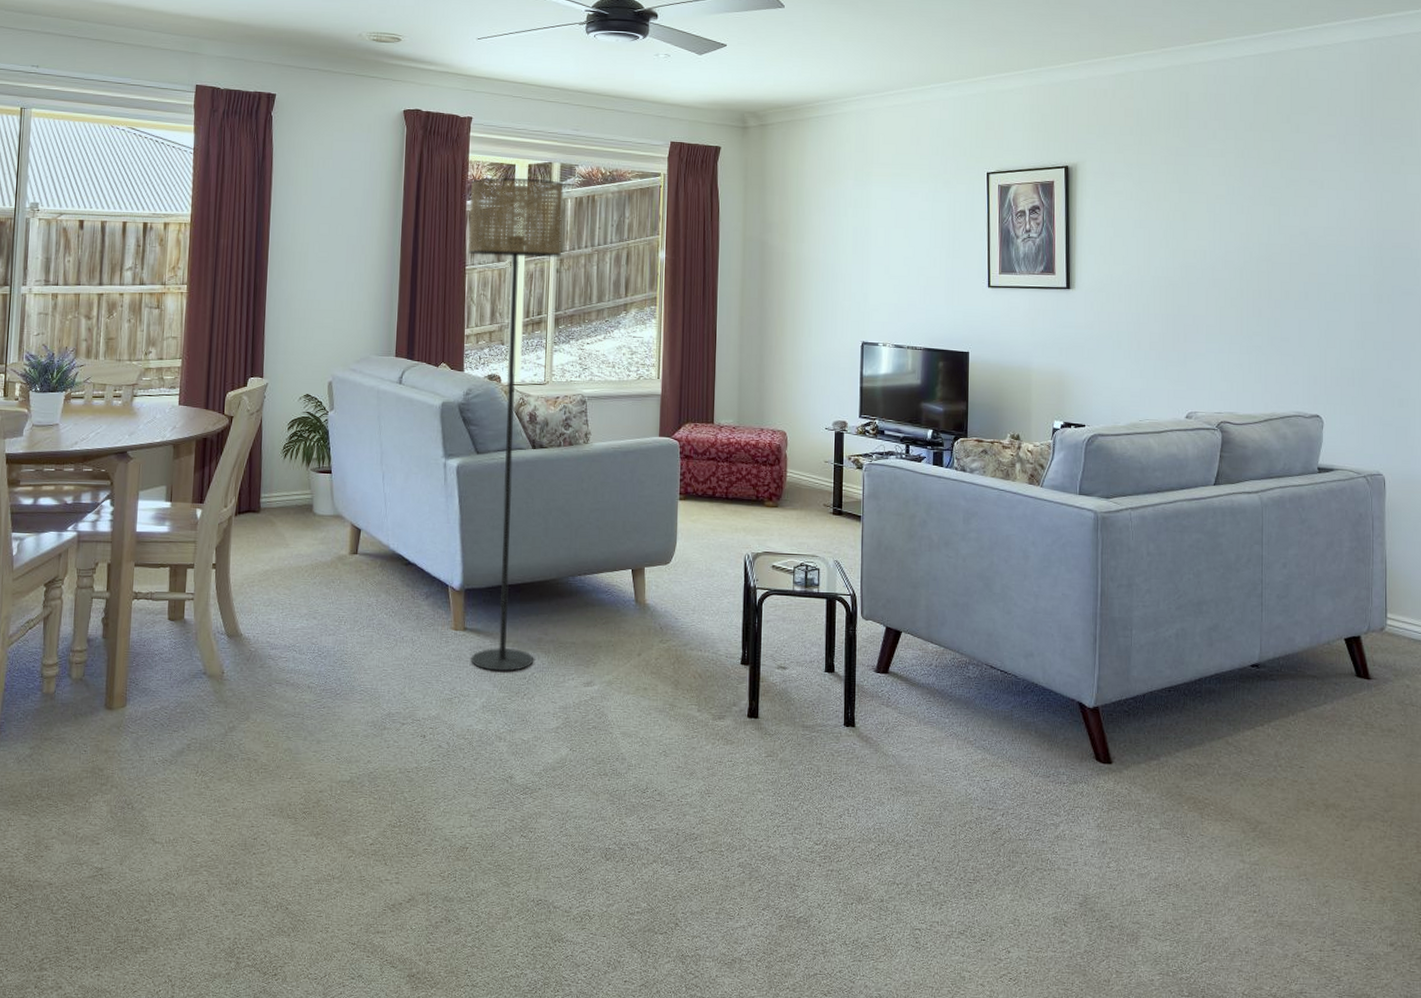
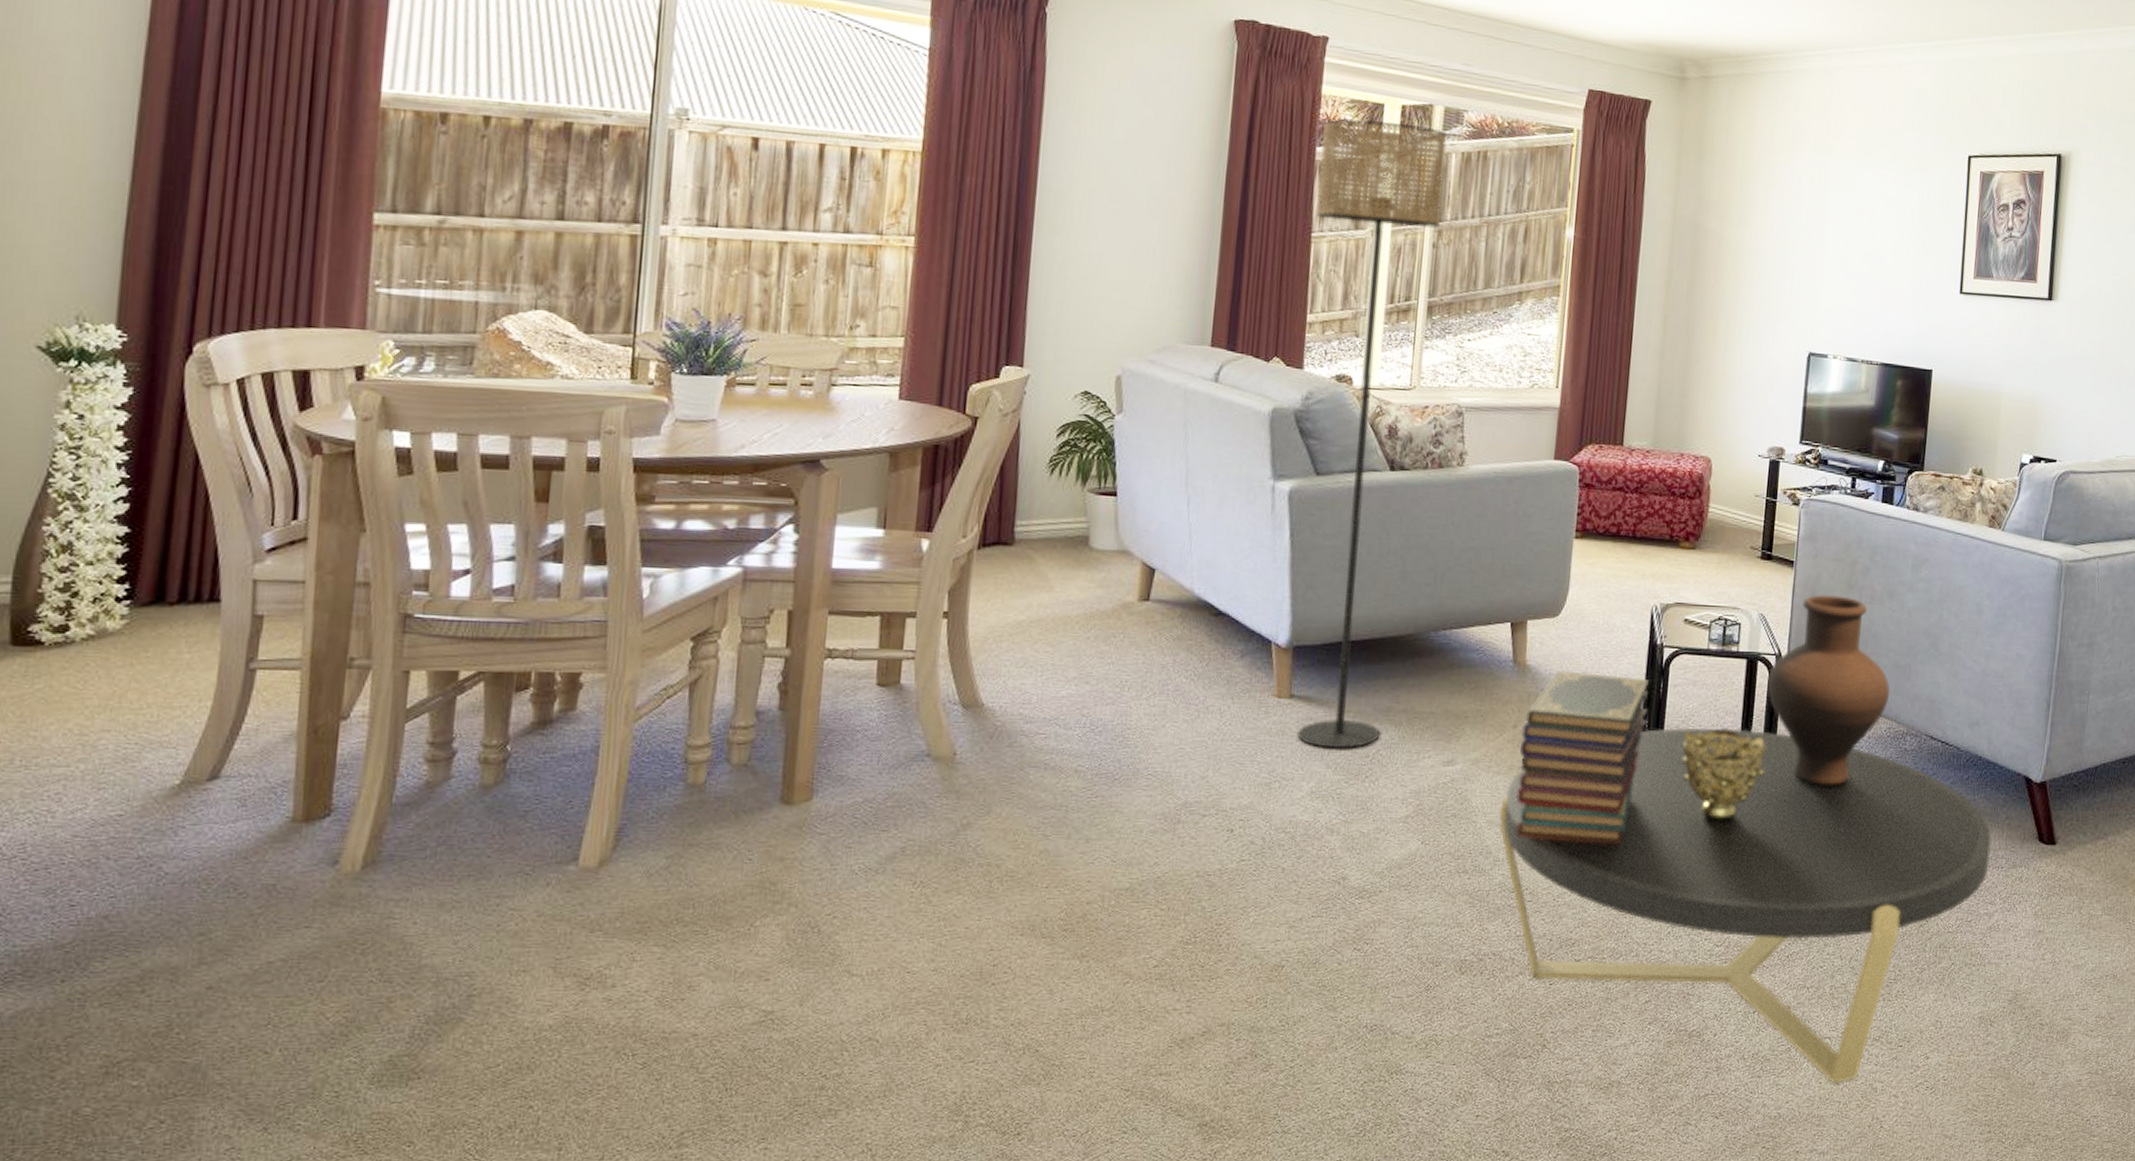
coffee table: none [630,656,1052,971] -> present [1498,727,1992,1084]
book stack: none [643,608,747,756] -> present [1516,670,1650,846]
decorative bowl: none [777,656,848,737] -> present [1683,727,1766,821]
vase: none [844,544,951,707] -> present [1766,595,1890,785]

